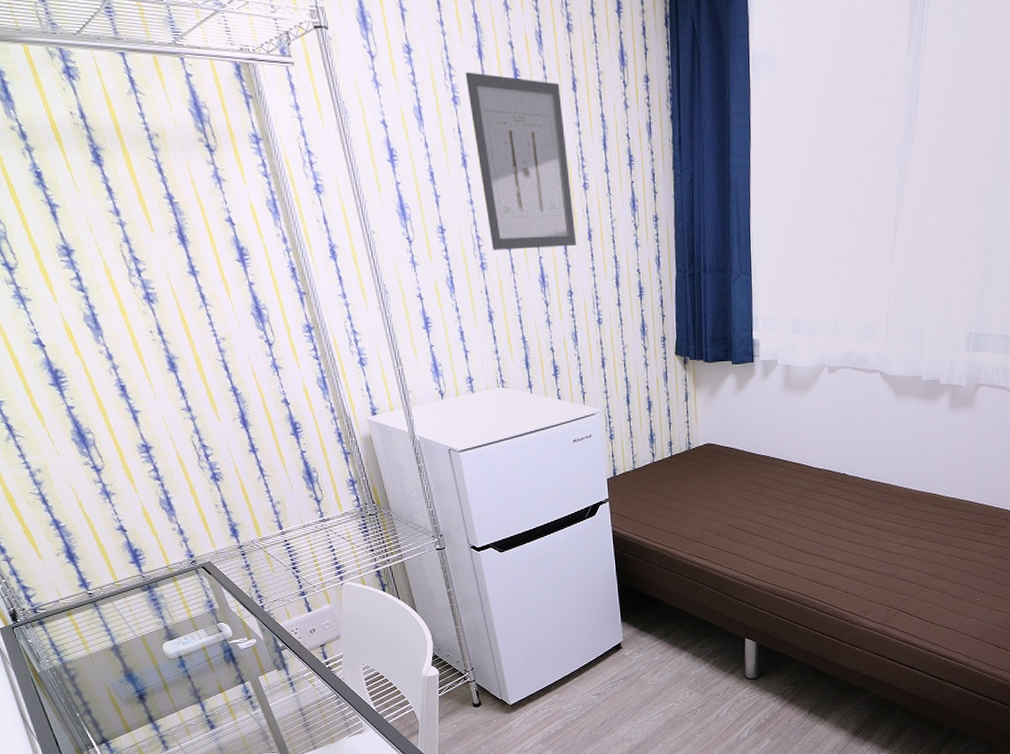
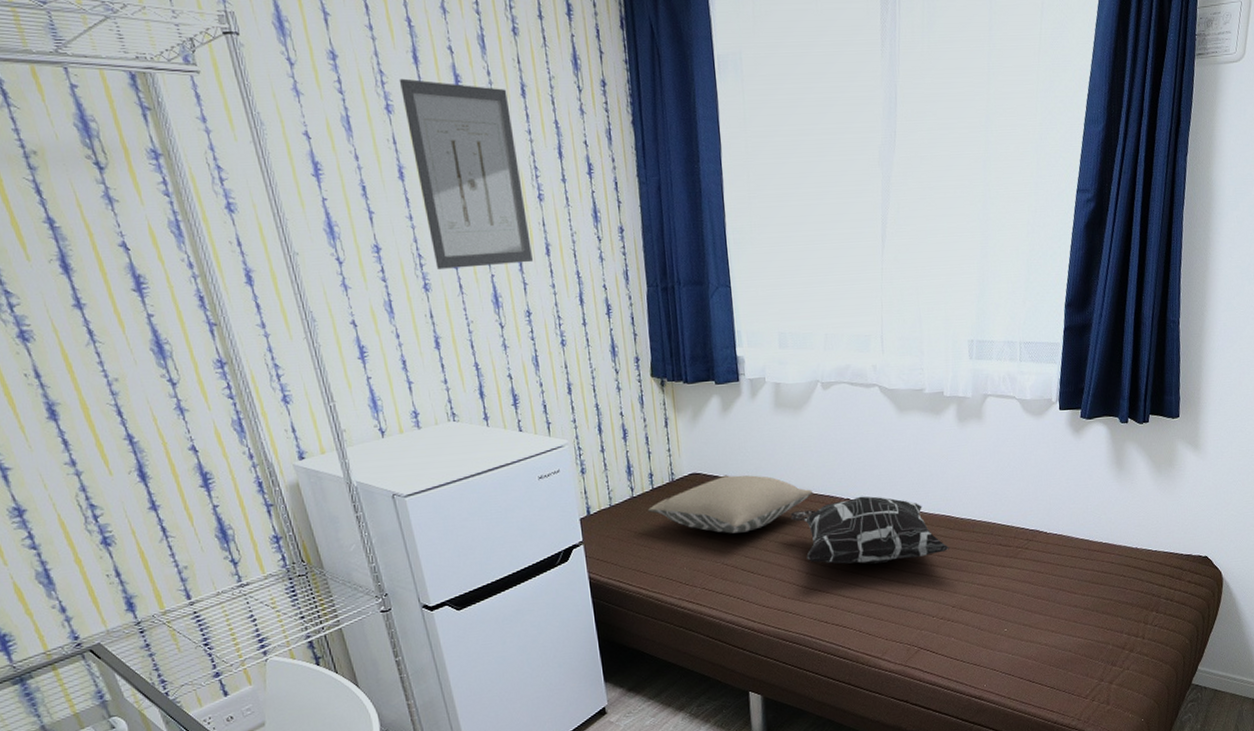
pillow: none [667,446,813,499] -> present [648,475,812,534]
decorative pillow: none [792,472,933,533] -> present [790,496,949,564]

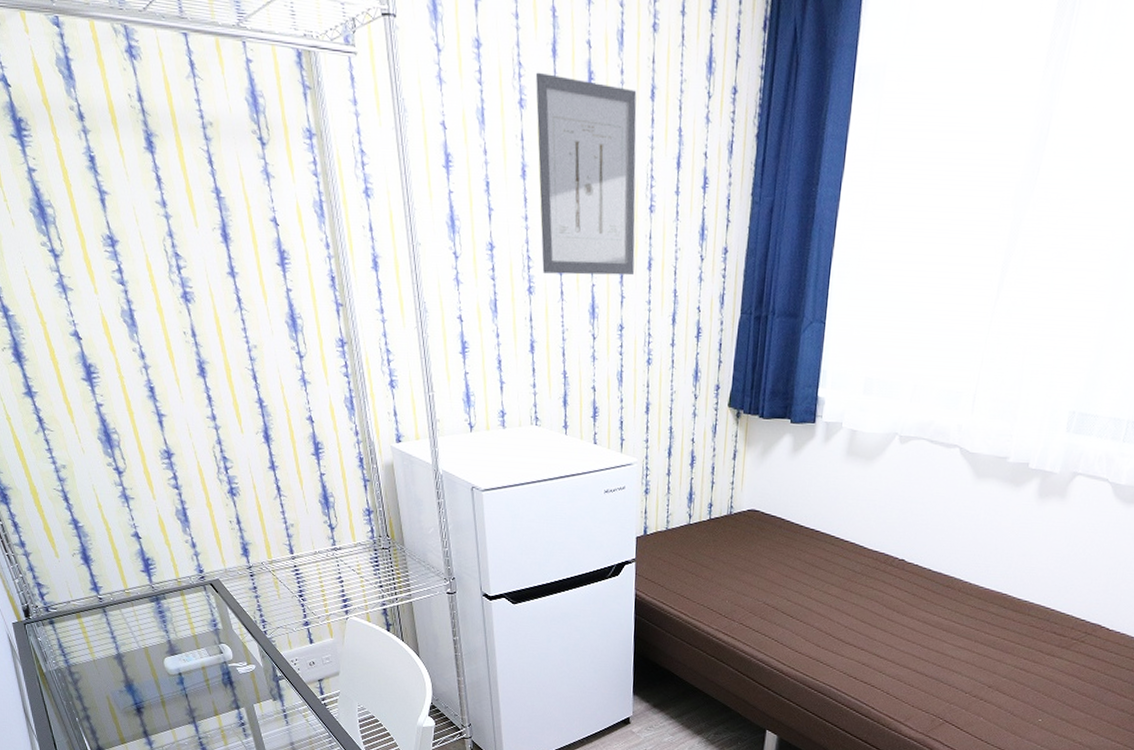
pillow: present [648,475,812,534] -> none [702,516,867,576]
decorative pillow: present [790,496,949,564] -> none [840,559,999,631]

